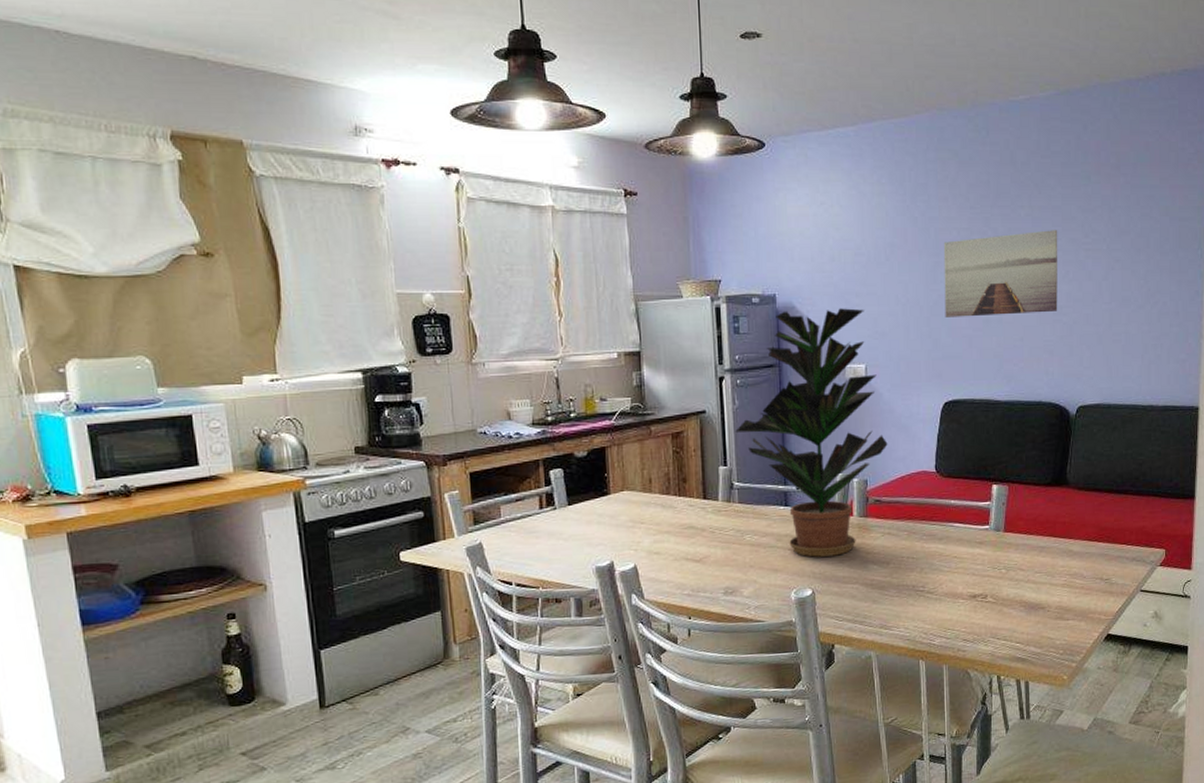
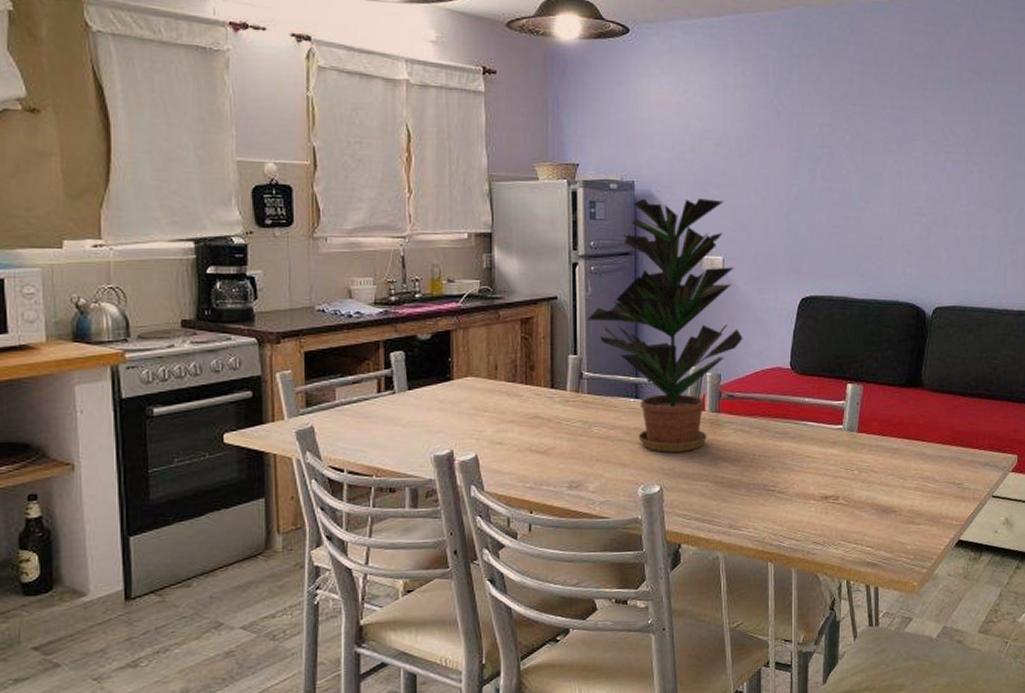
wall art: present [943,230,1058,317] -> none [805,131,919,213]

